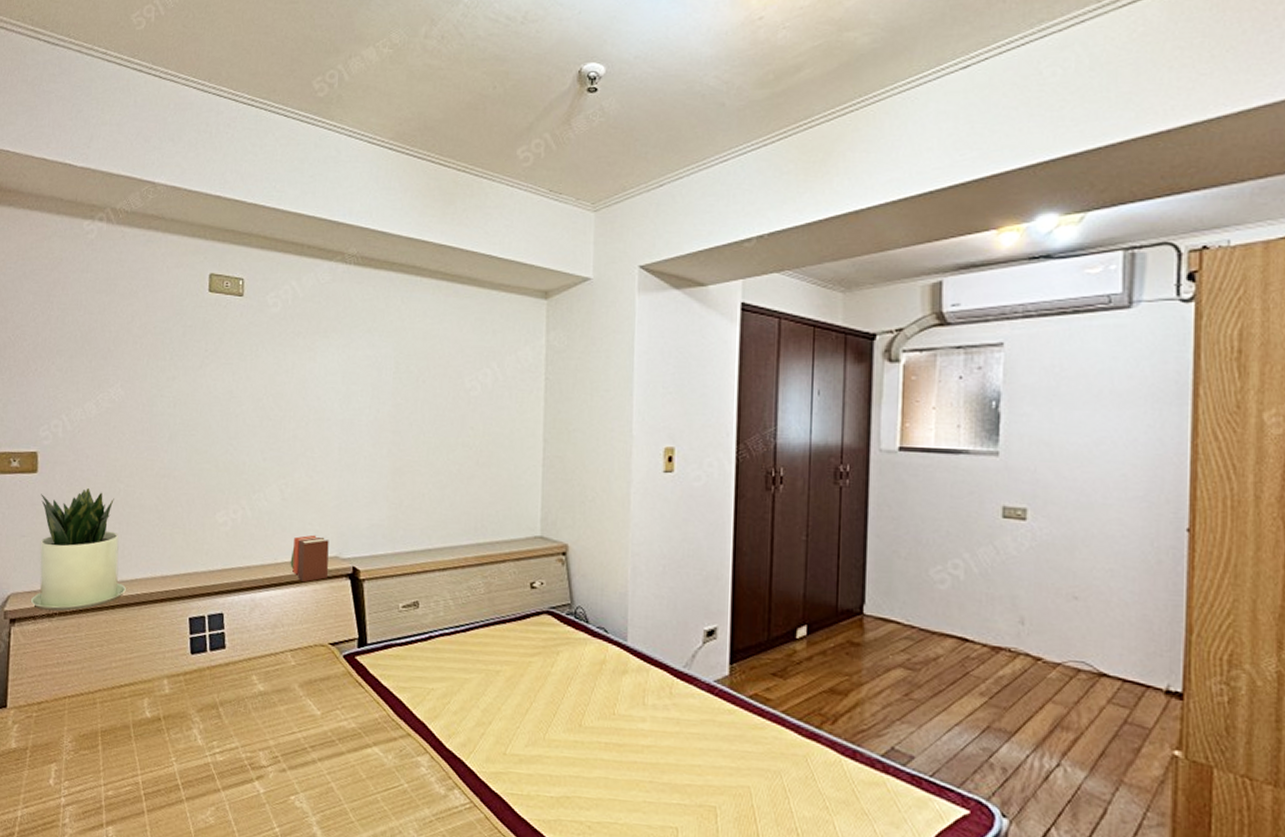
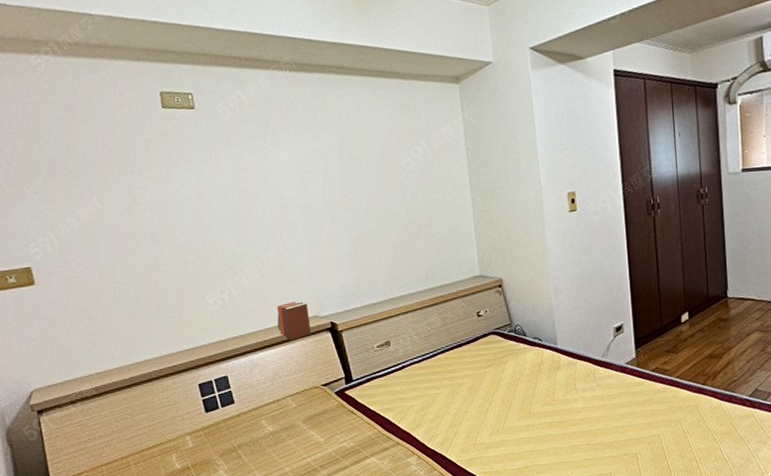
planter: present [30,488,126,612] -> none [42,292,138,399]

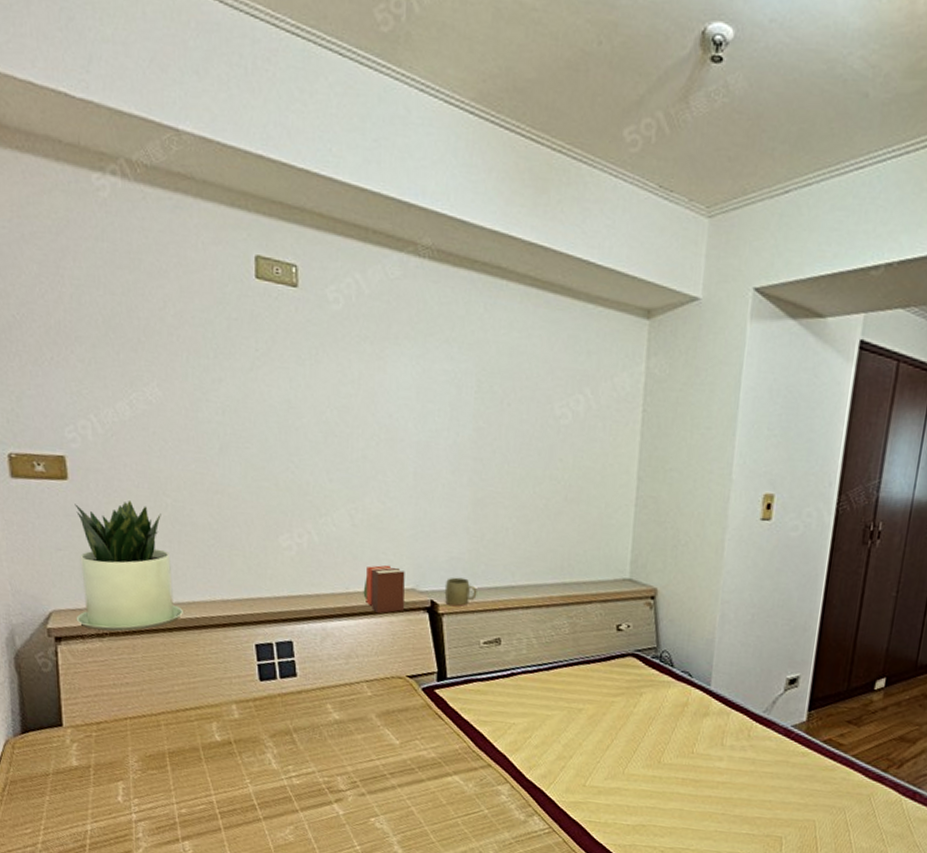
planter: none [42,292,138,399] -> present [75,501,183,632]
mug: none [339,299,366,323] -> present [444,577,477,606]

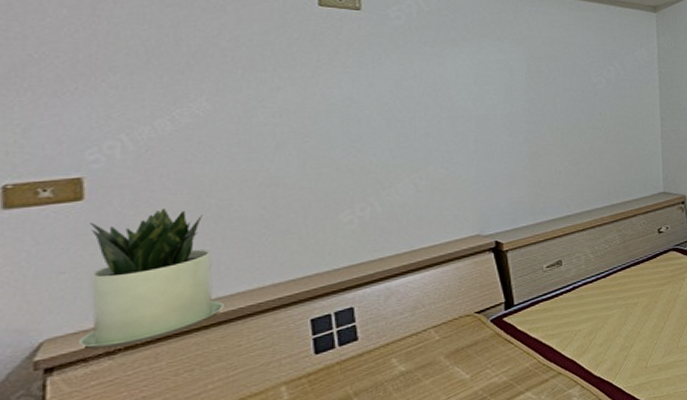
books: present [363,565,405,614] -> none [429,219,469,264]
mug: present [444,577,477,606] -> none [508,217,538,242]

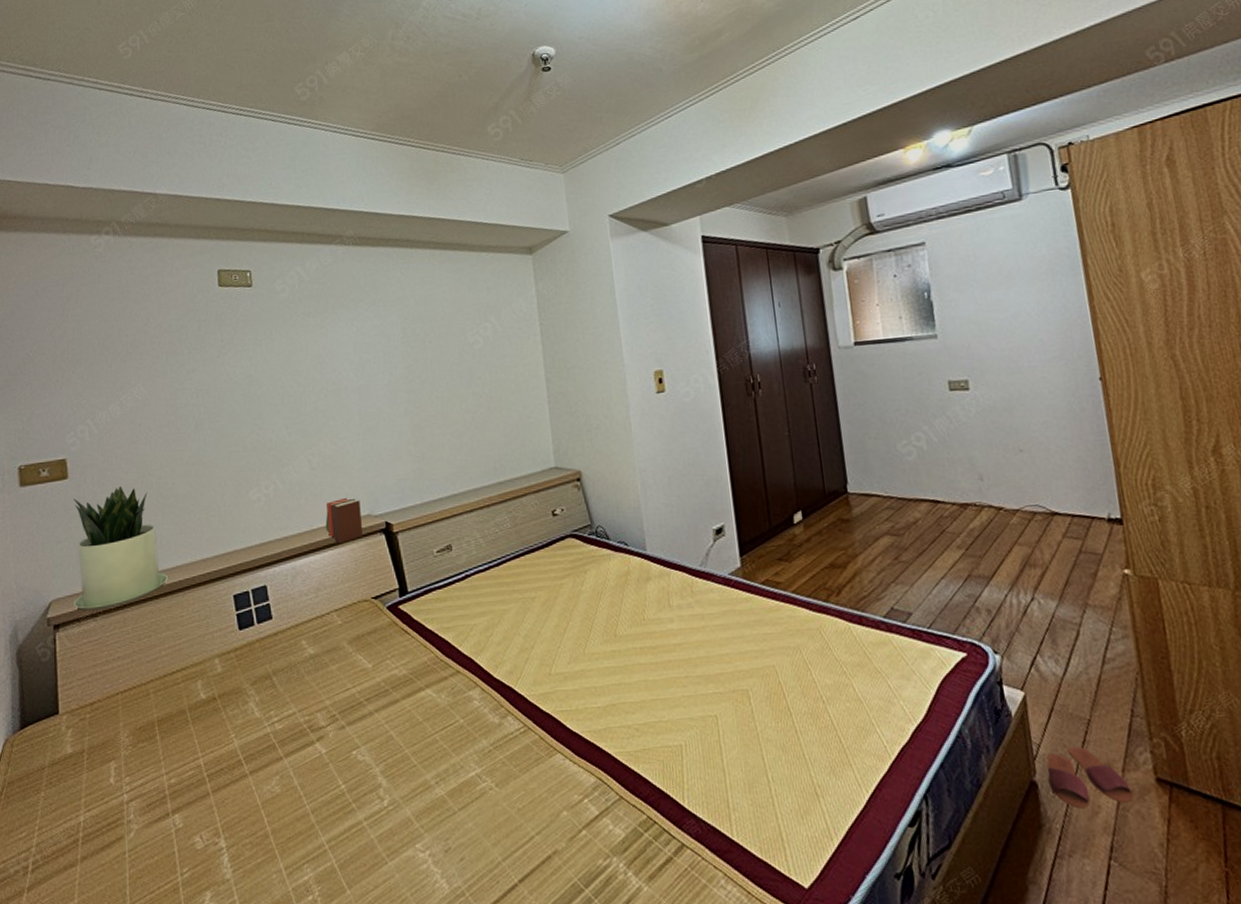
books: none [429,219,469,264] -> present [325,497,362,544]

